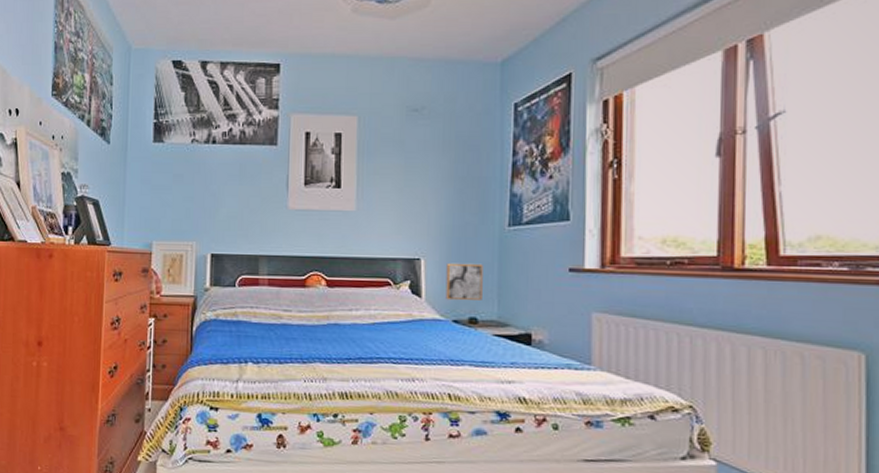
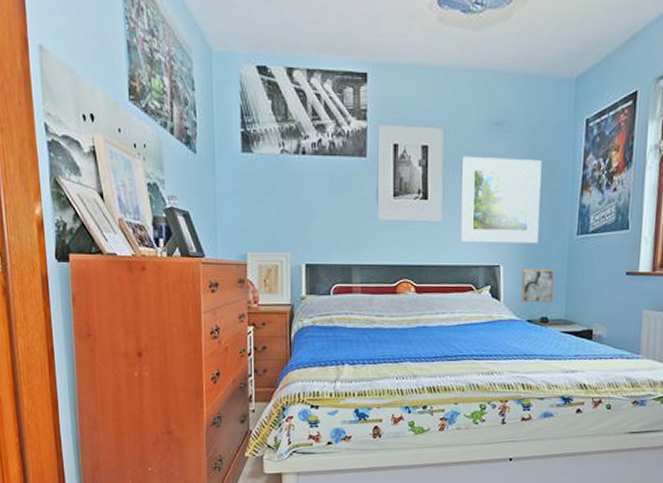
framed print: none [376,143,466,235] -> present [460,156,542,244]

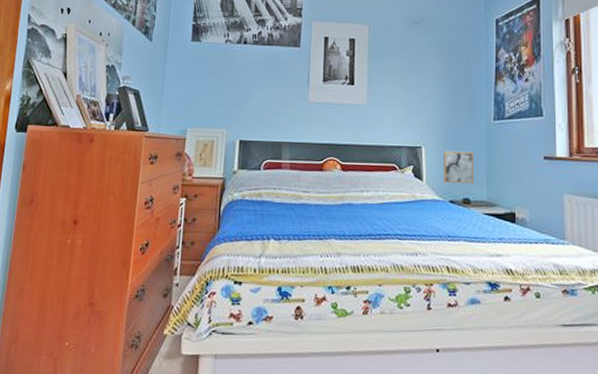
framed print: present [460,156,542,244] -> none [384,48,458,127]

